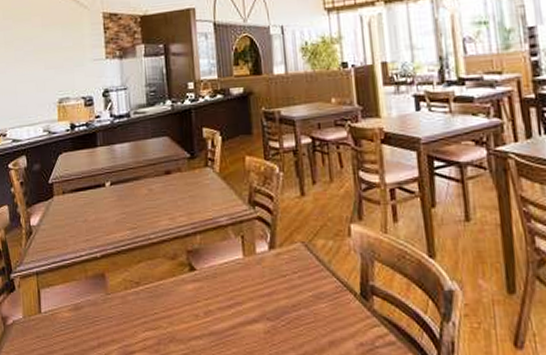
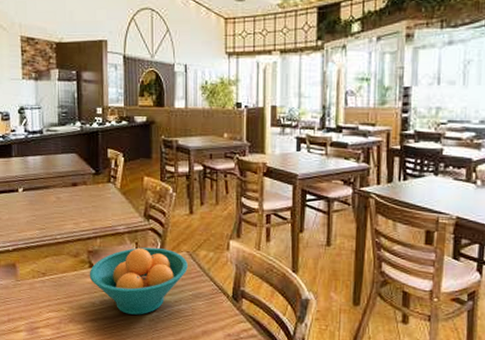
fruit bowl: none [189,241,305,327] -> present [89,247,188,315]

